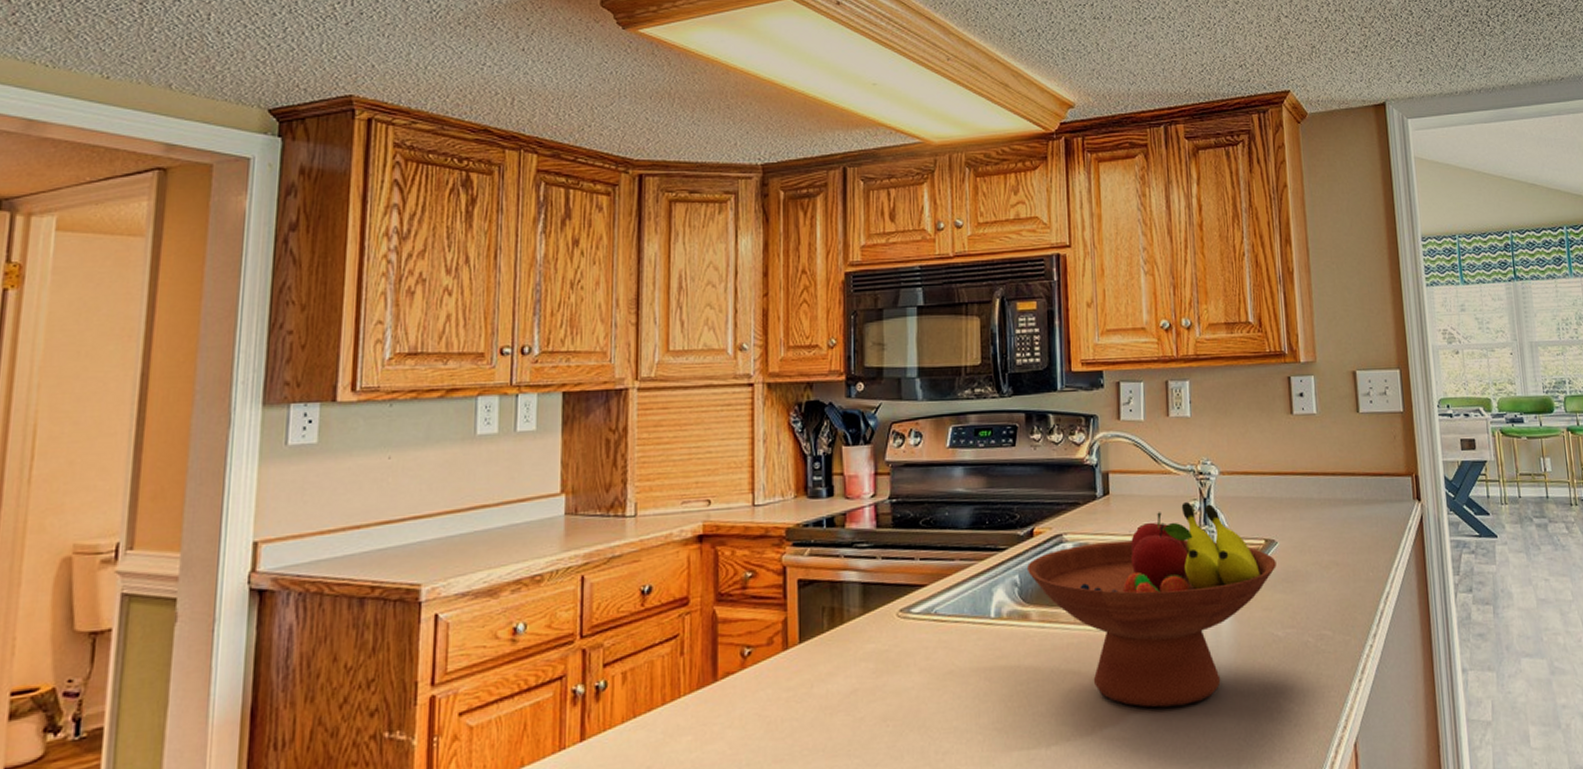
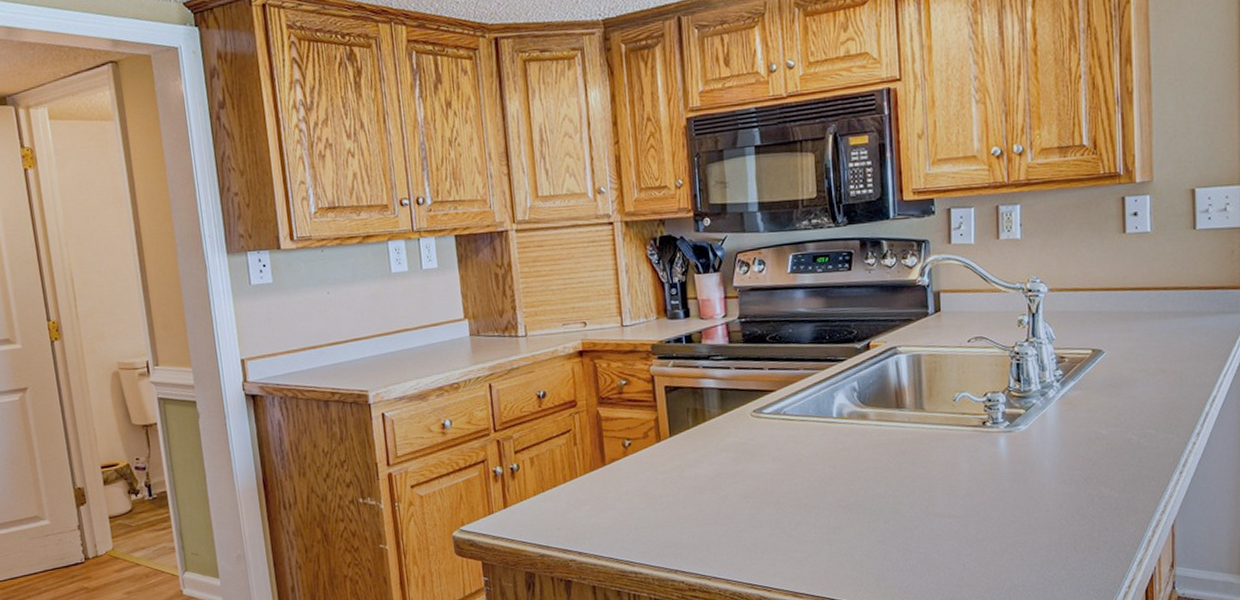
fruit bowl: present [1027,502,1276,708] -> none [865,317,1103,492]

